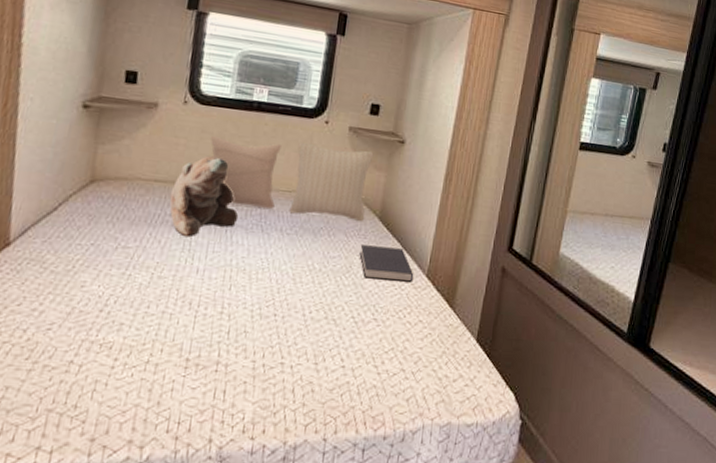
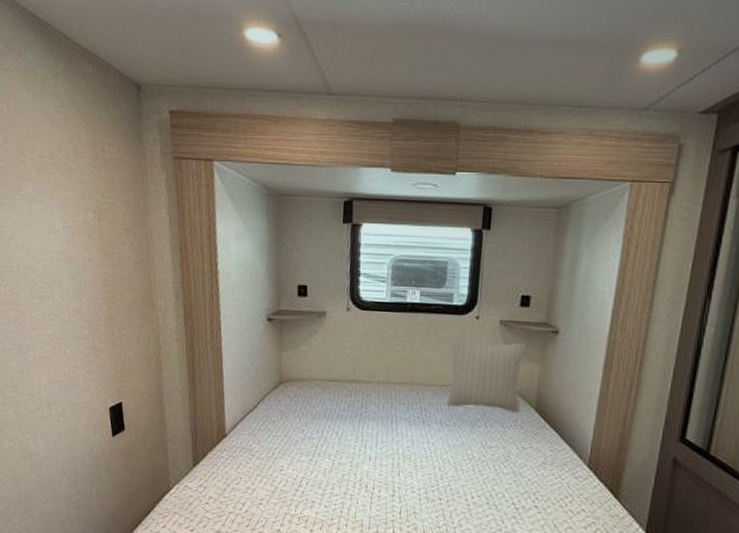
stuffed animal: present [169,155,239,236] -> none [342,356,402,428]
pillow: present [211,135,281,209] -> none [372,337,436,402]
book: present [359,245,414,283] -> none [517,435,574,473]

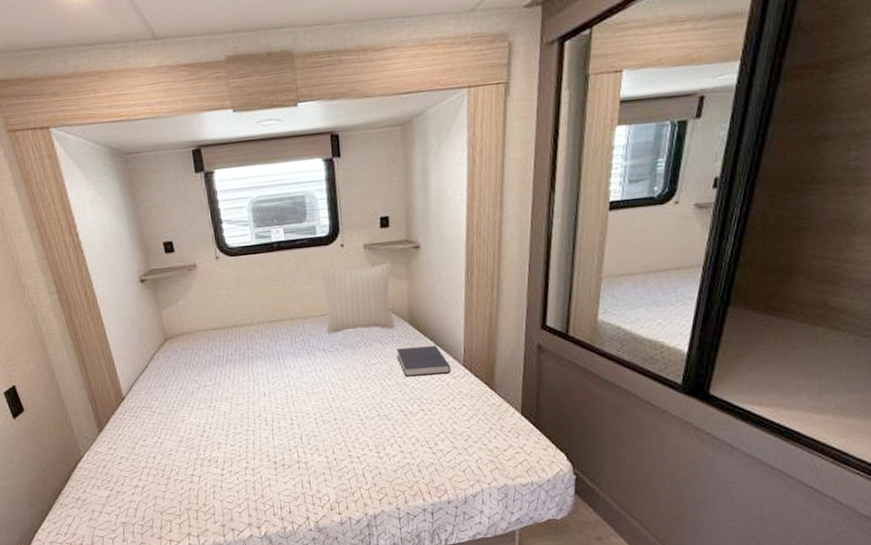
book: none [517,435,574,473] -> present [396,345,451,378]

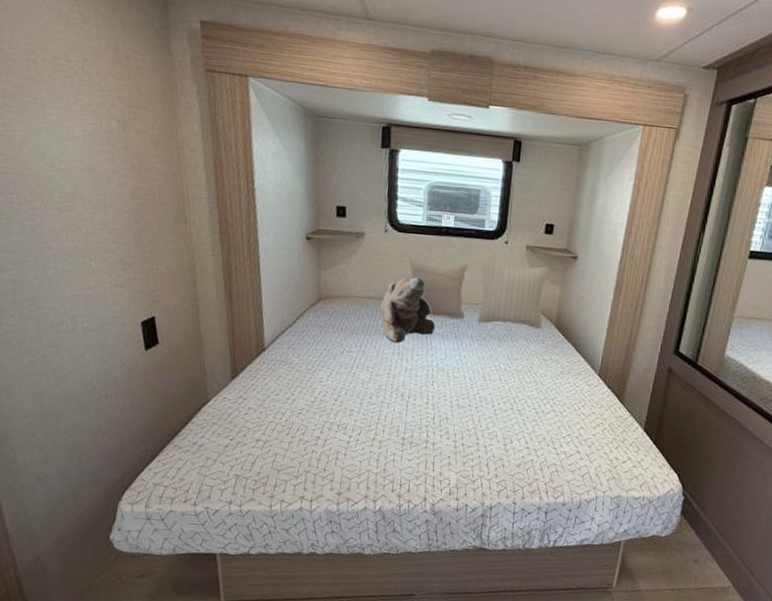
stuffed animal: none [226,298,286,369] -> present [380,276,436,342]
pillow: none [246,275,313,336] -> present [409,258,468,319]
book: present [396,345,451,378] -> none [538,348,587,381]

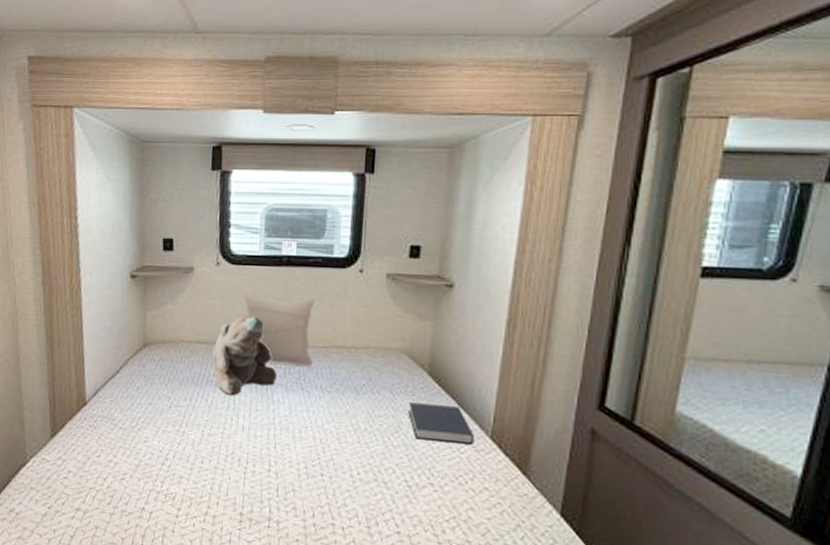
pillow: present [477,261,550,328] -> none [328,294,417,377]
book: none [538,348,587,381] -> present [408,402,475,446]

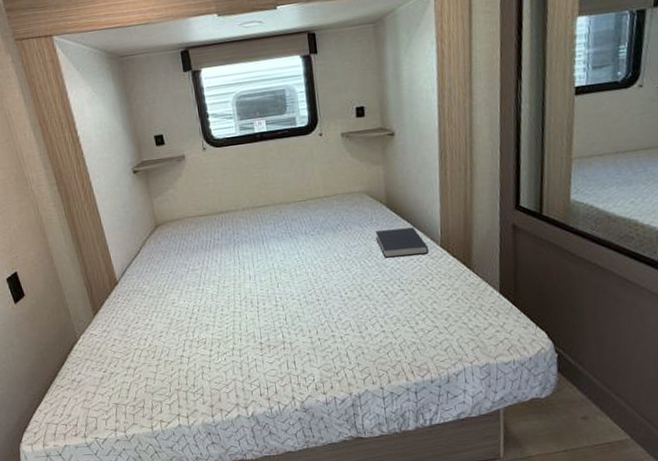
stuffed animal: present [211,315,278,395] -> none [213,186,270,253]
pillow: present [245,294,315,366] -> none [231,163,295,221]

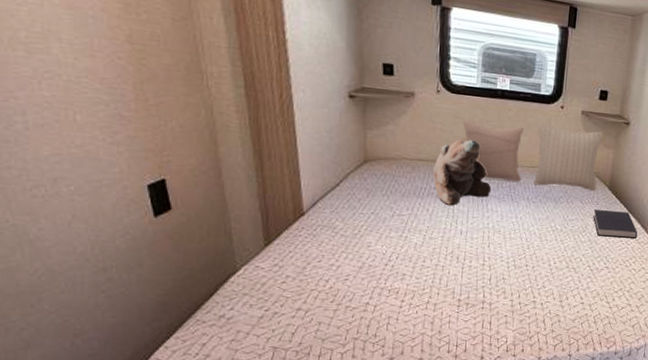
stuffed animal: none [213,186,270,253] -> present [432,138,492,205]
pillow: none [231,163,295,221] -> present [463,120,524,182]
pillow: none [301,149,374,218] -> present [533,125,604,191]

